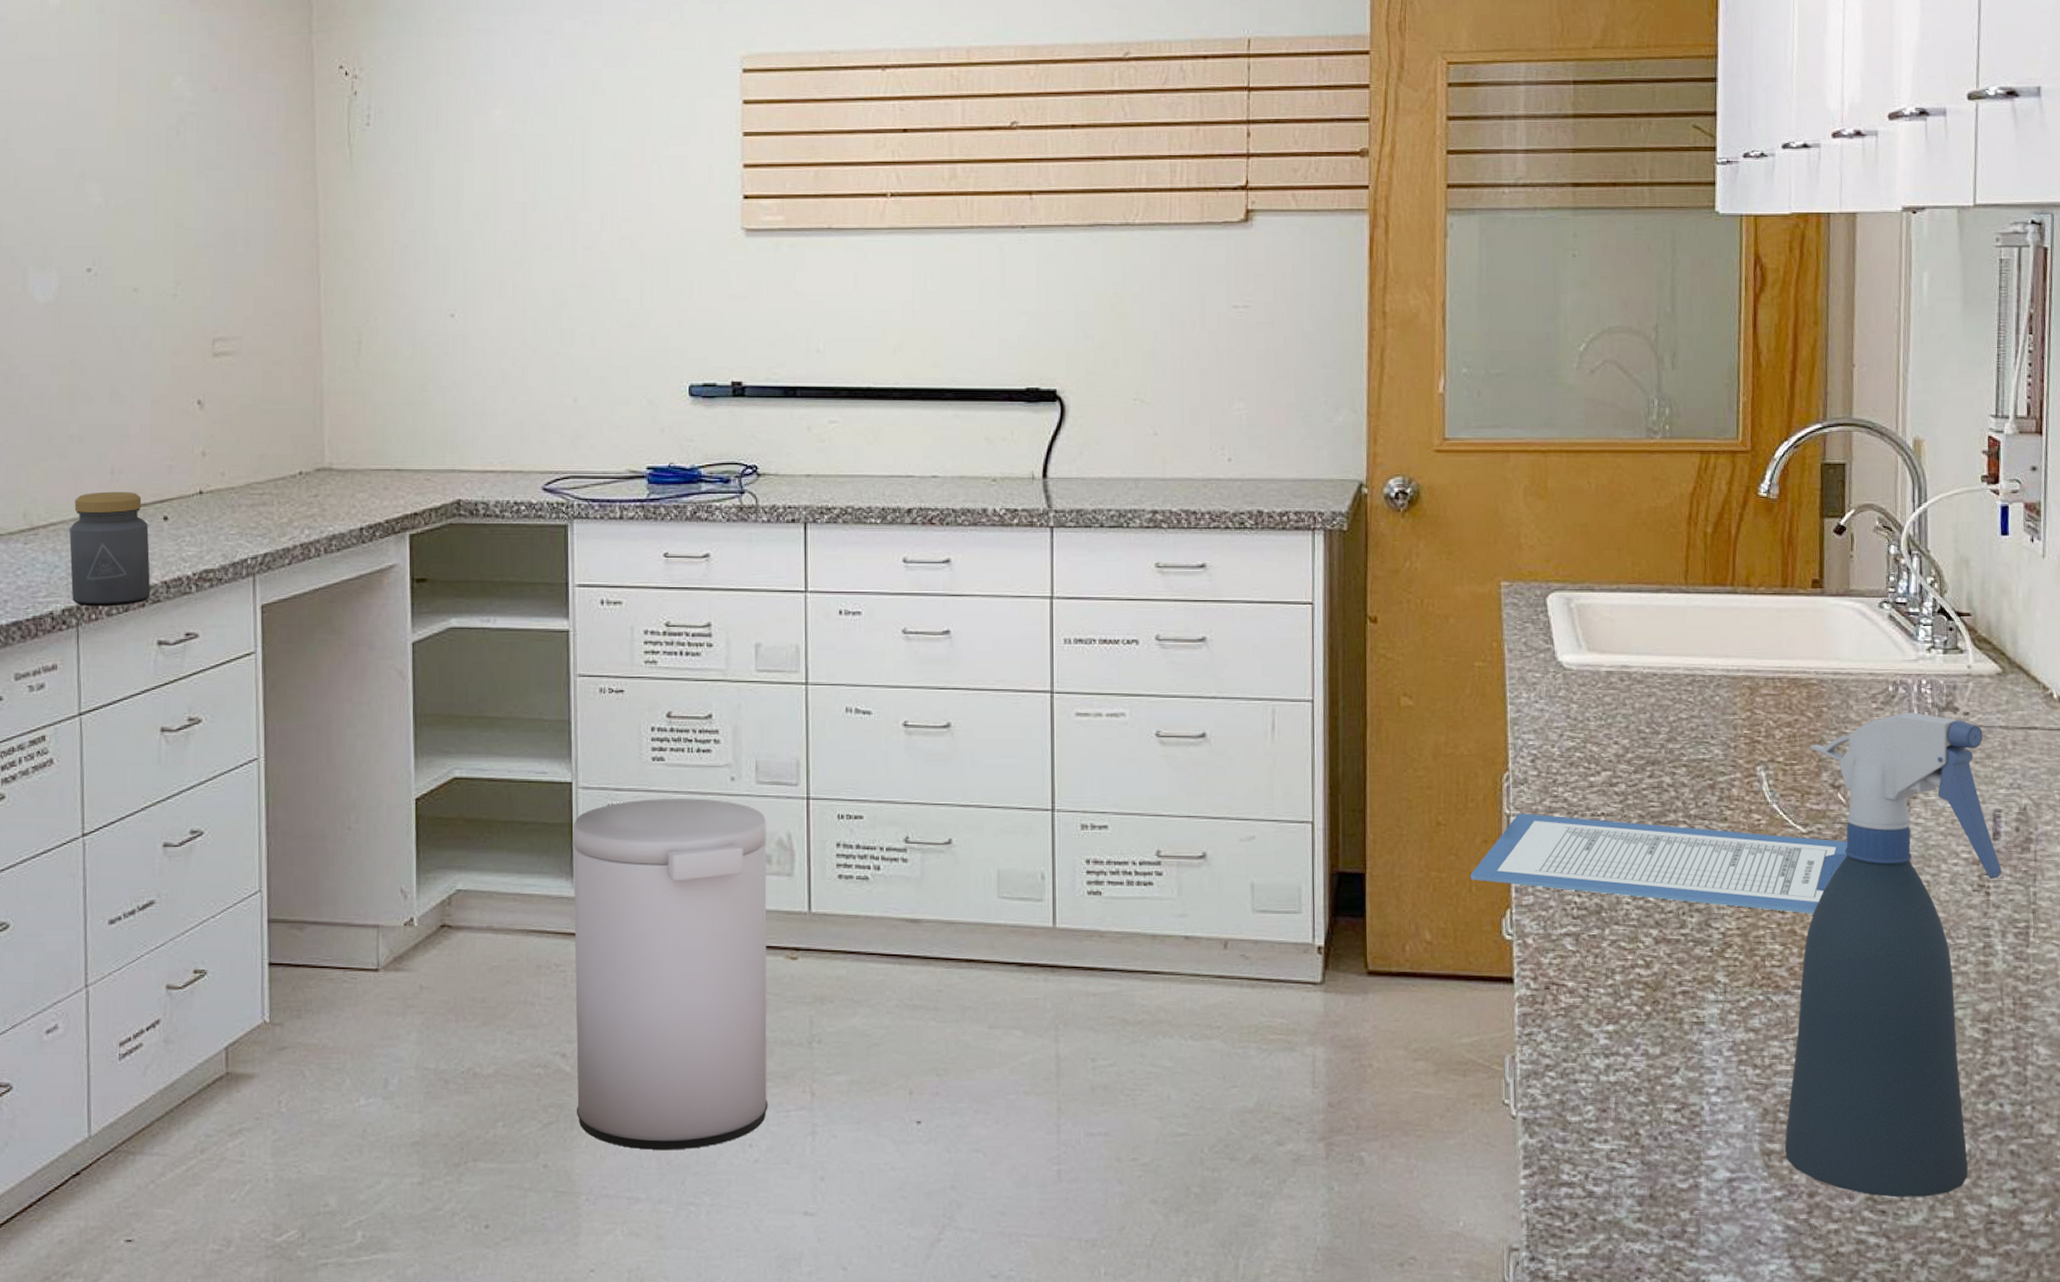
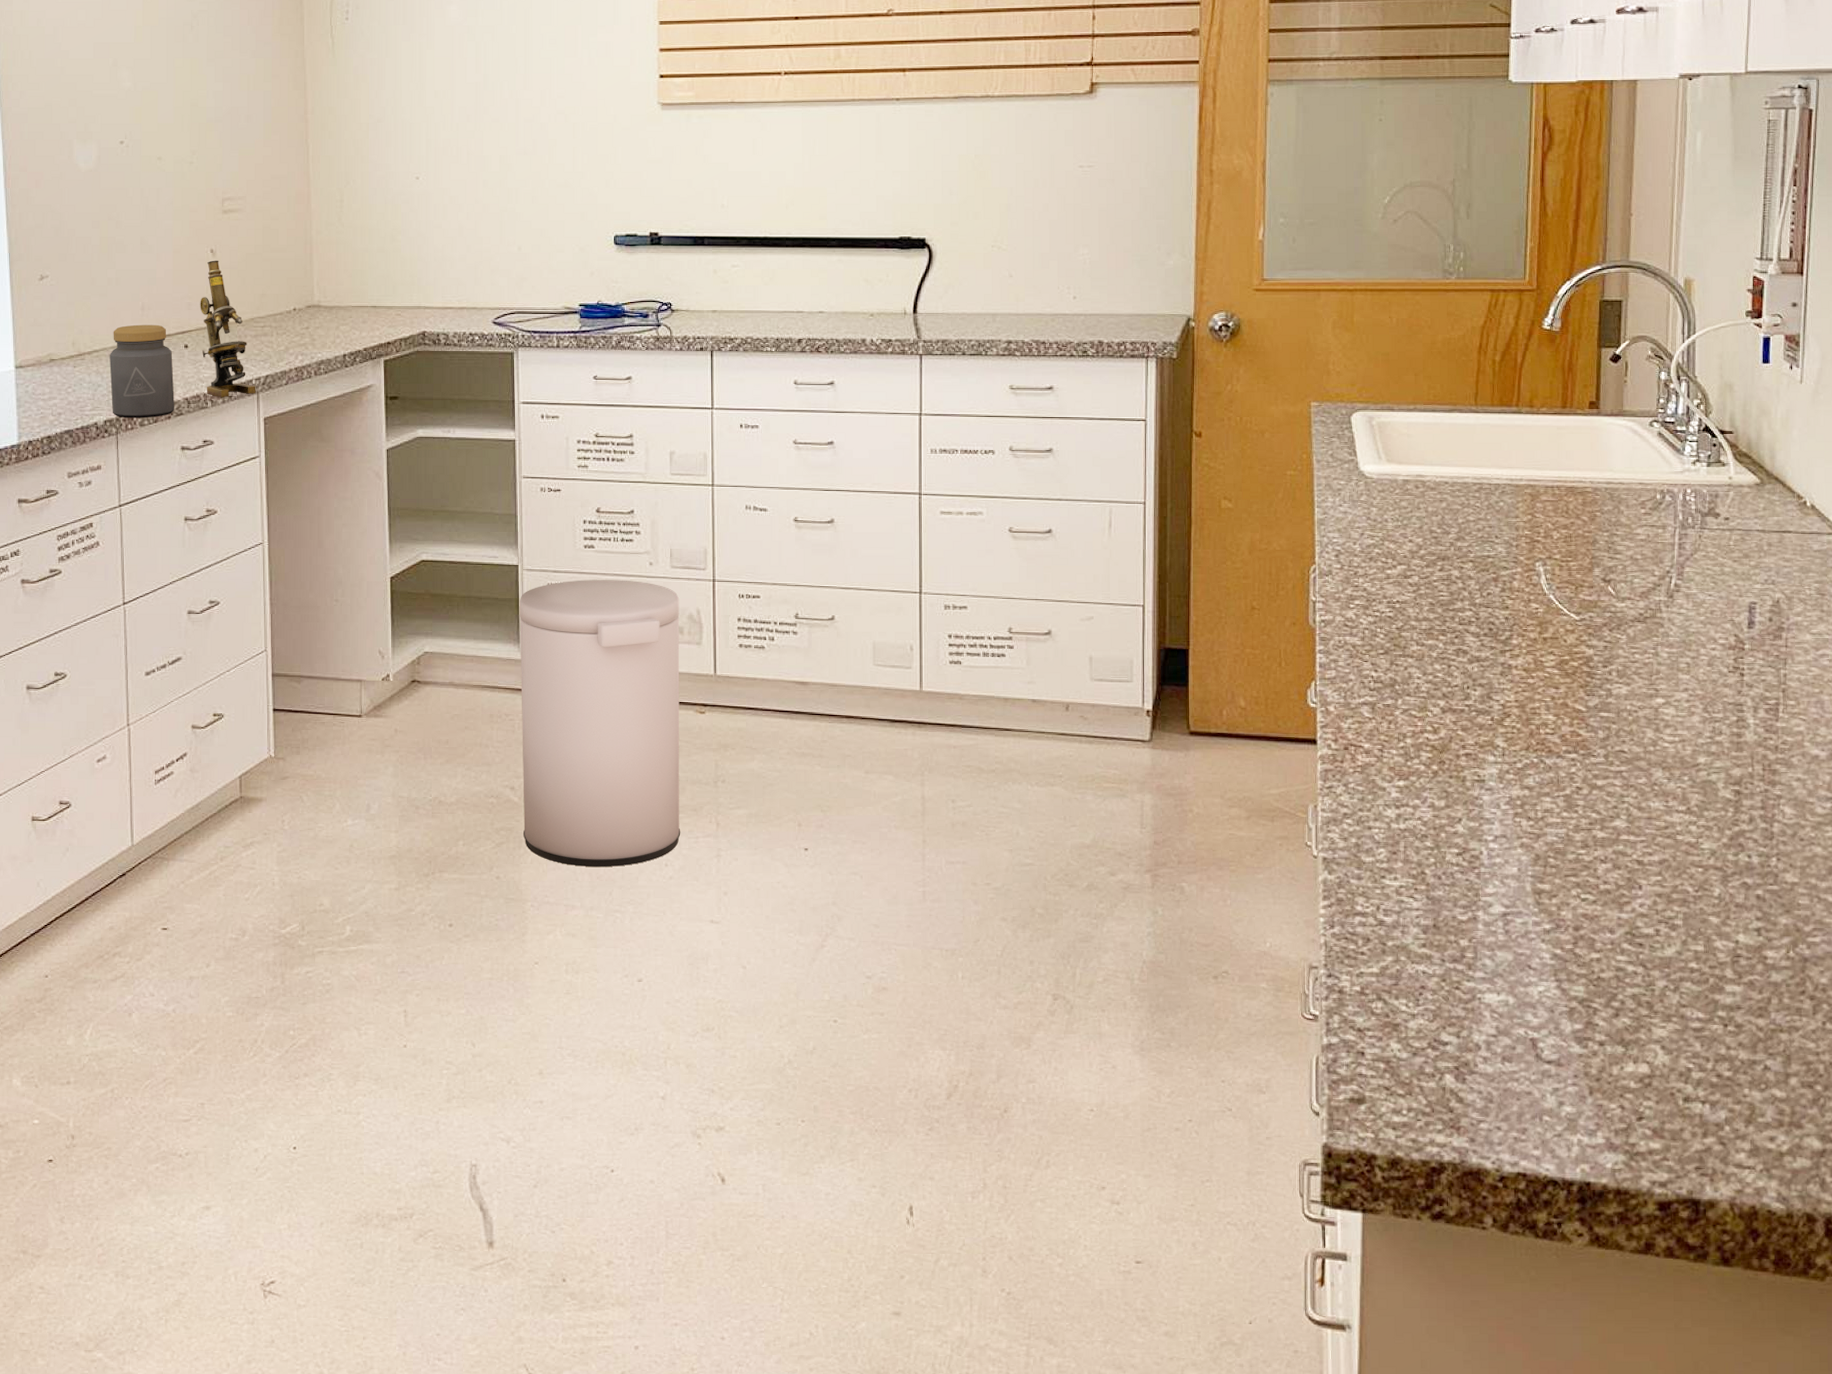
microscope: none [183,413,252,581] -> present [200,260,256,398]
clipboard: present [1470,814,1848,914] -> none [1280,601,1616,690]
spray bottle: present [1785,712,2002,1198] -> none [1554,517,1755,933]

